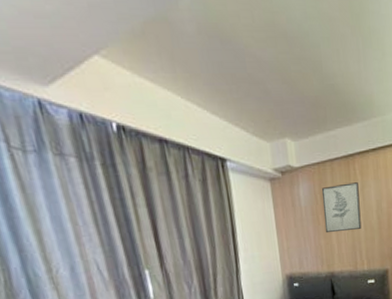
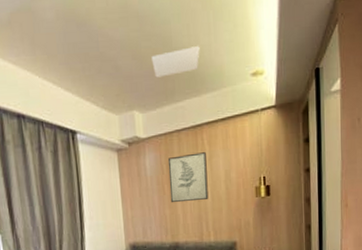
ceiling light: none [302,72,350,104] -> present [151,45,200,78]

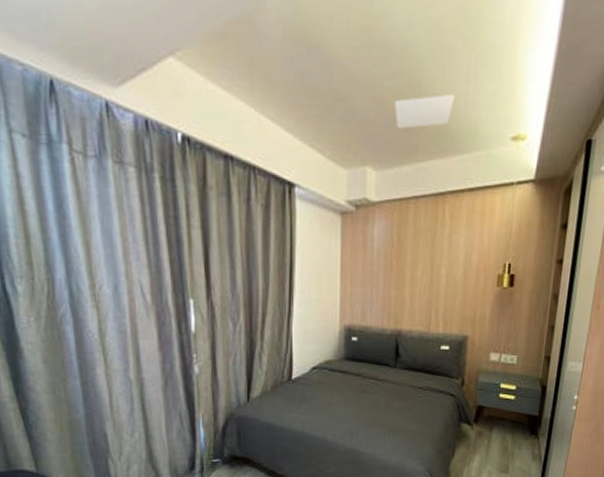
wall art: present [167,152,209,203] -> none [397,226,446,284]

